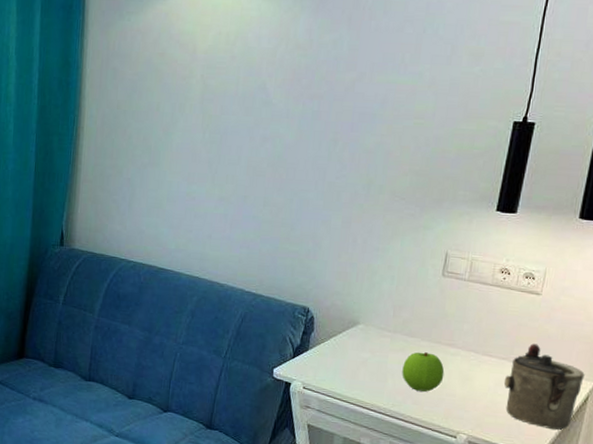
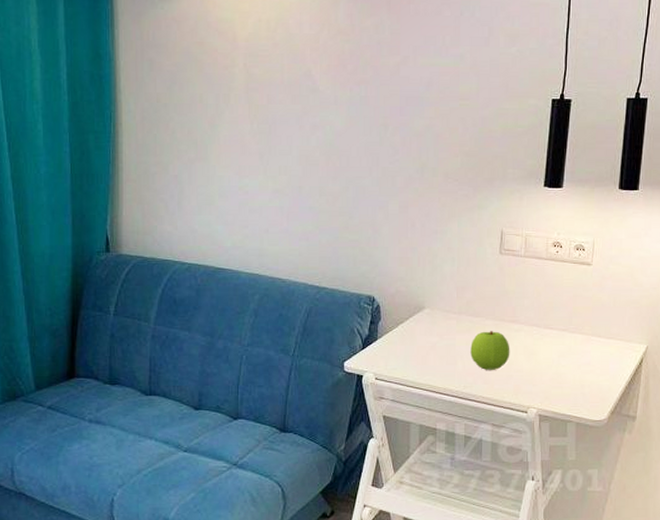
teapot: present [503,343,585,431] -> none [566,313,638,395]

